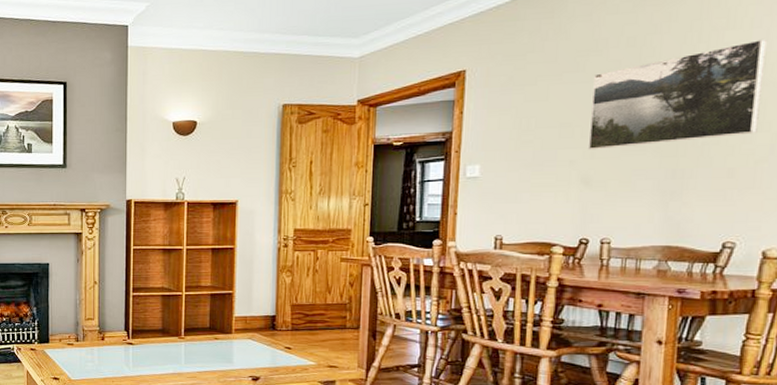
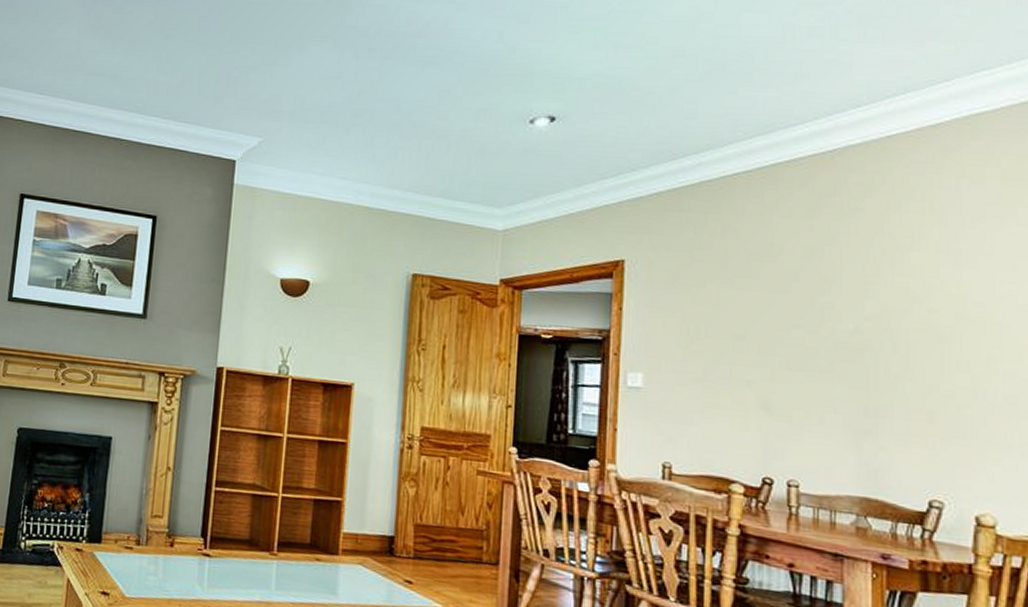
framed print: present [587,38,768,150] -> none [766,265,957,374]

